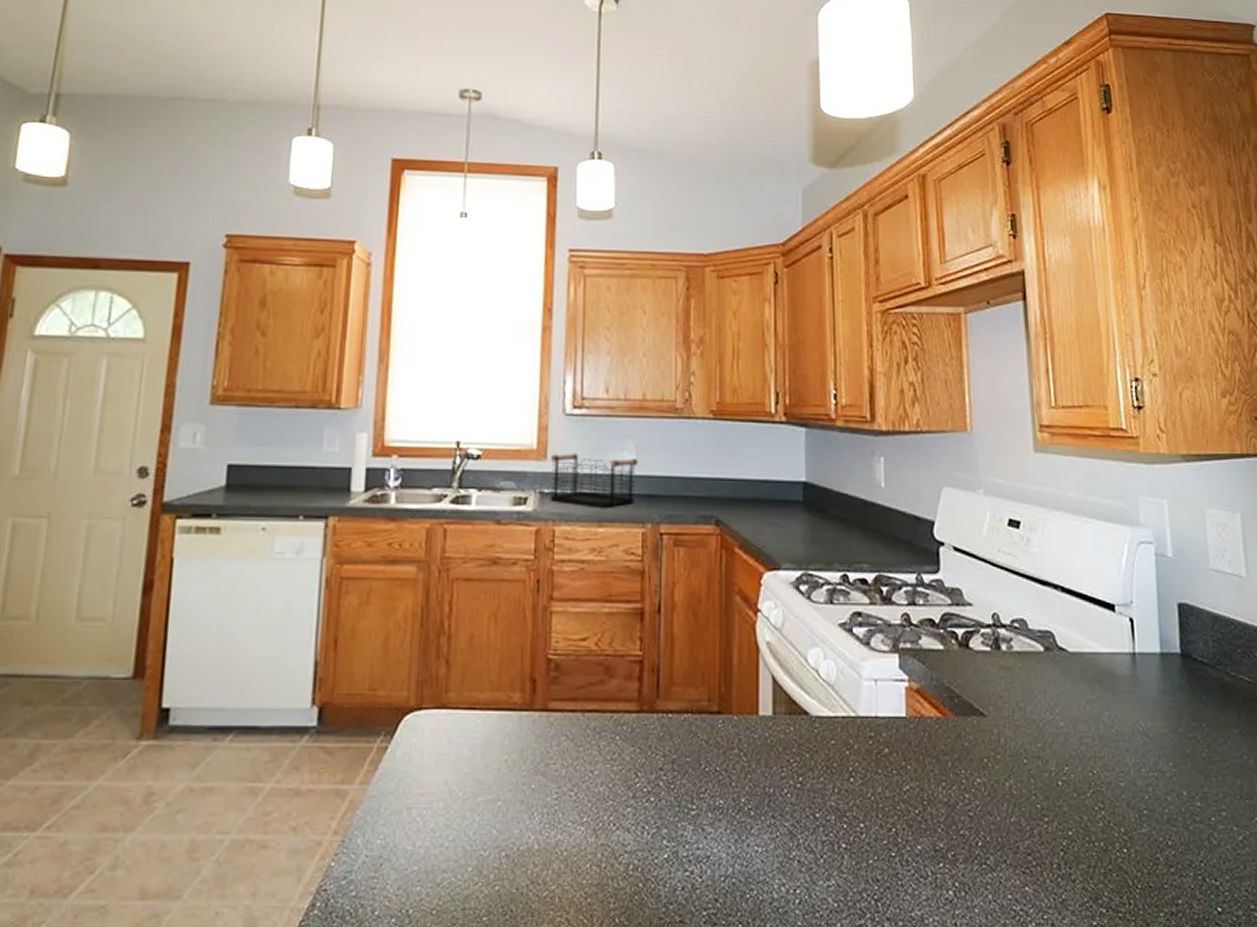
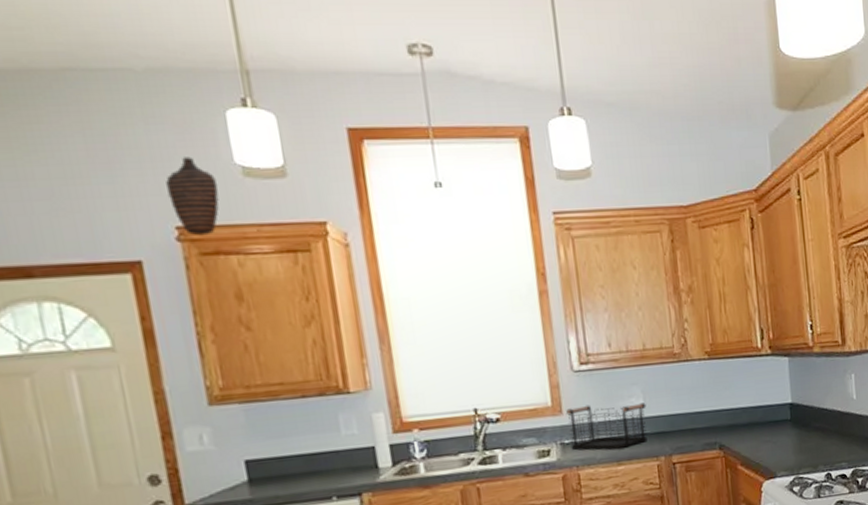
decorative vase: none [227,175,271,245] -> present [166,157,219,236]

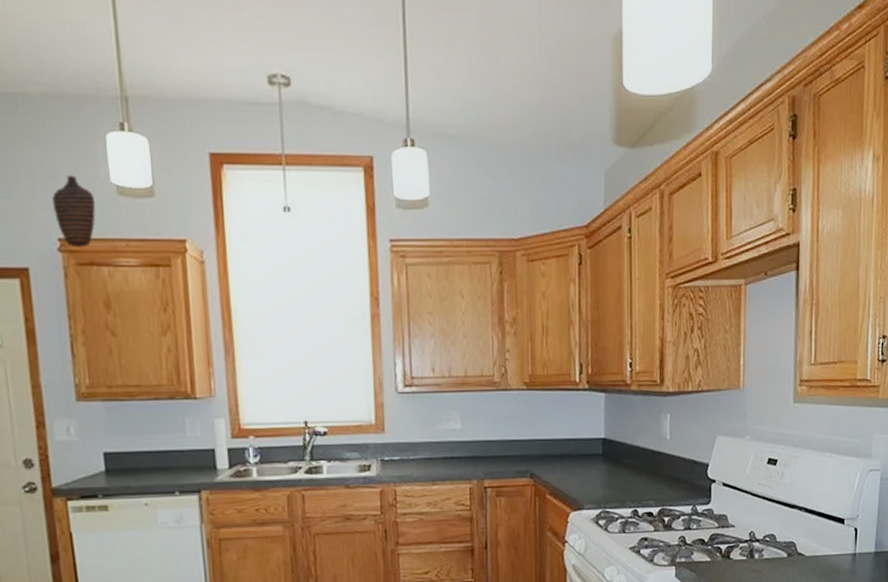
dish rack: present [566,403,648,451] -> none [388,425,464,470]

